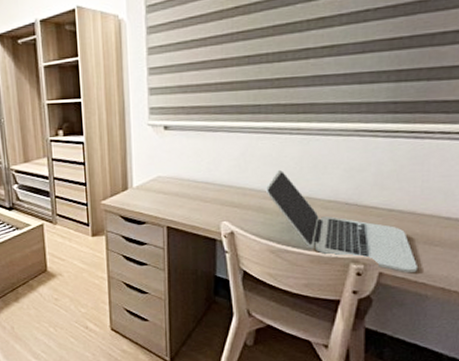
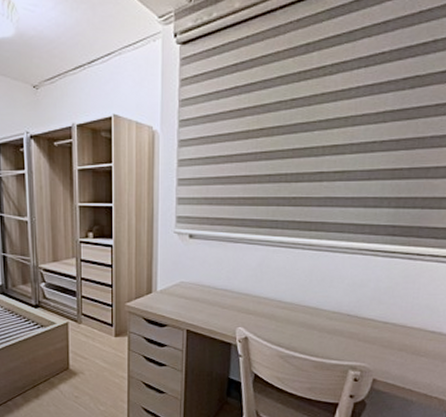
laptop: present [265,169,417,273] -> none [278,281,406,380]

